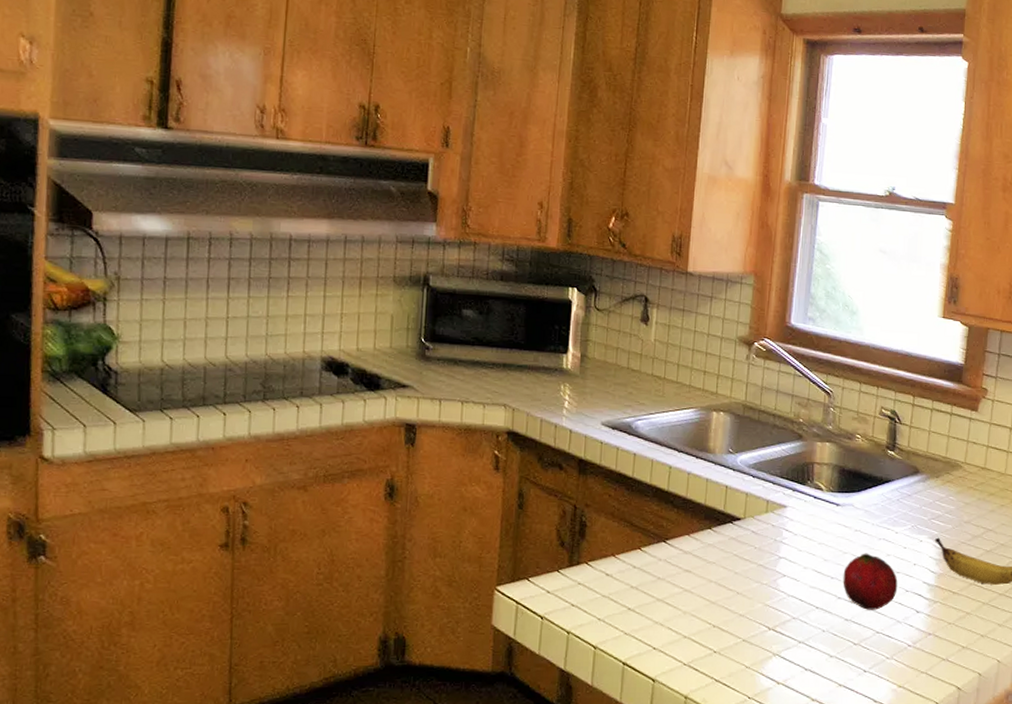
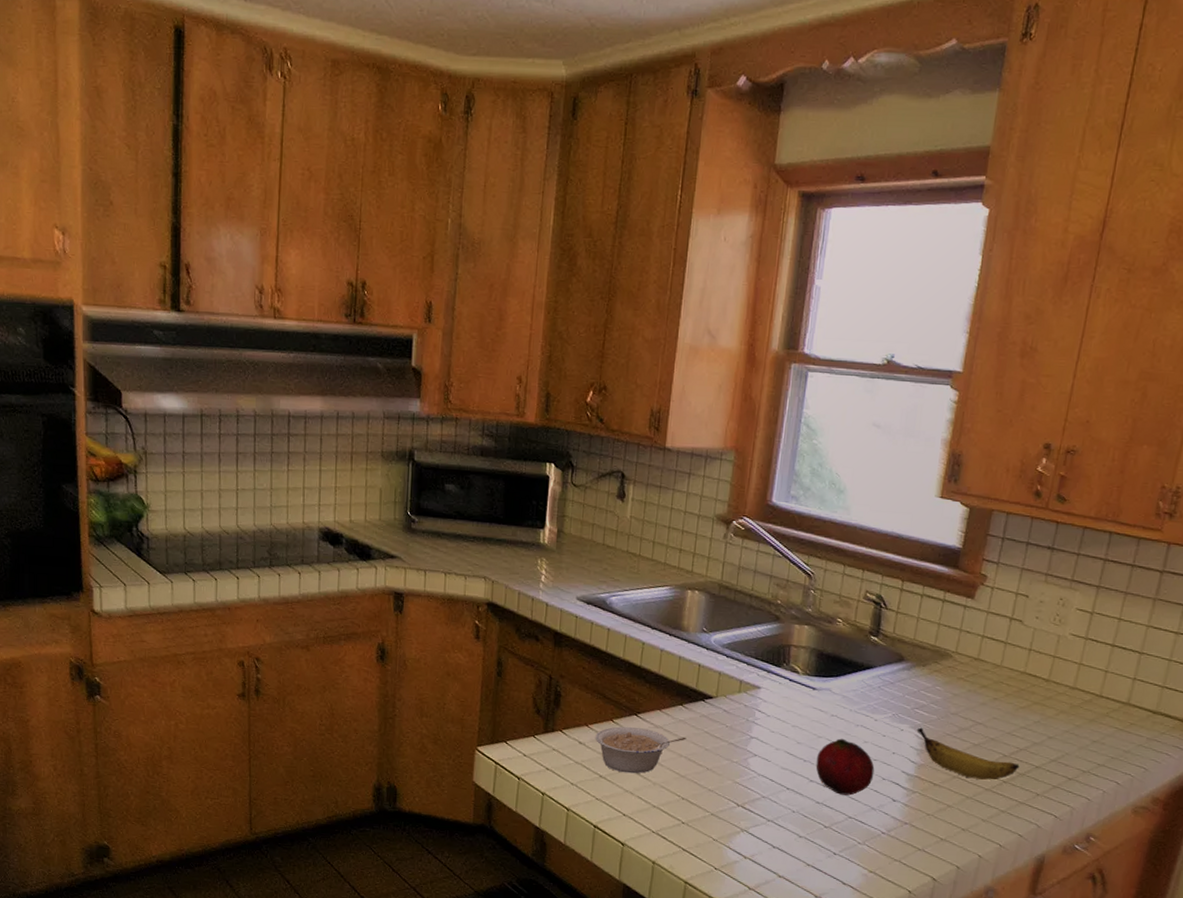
legume: none [622,554,716,604] -> present [595,726,686,774]

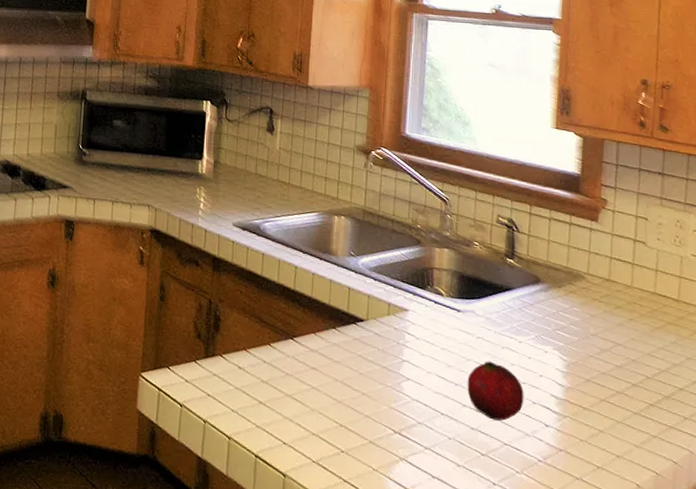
legume: present [595,726,686,774] -> none [254,350,341,400]
banana: present [916,727,1020,780] -> none [560,349,664,404]

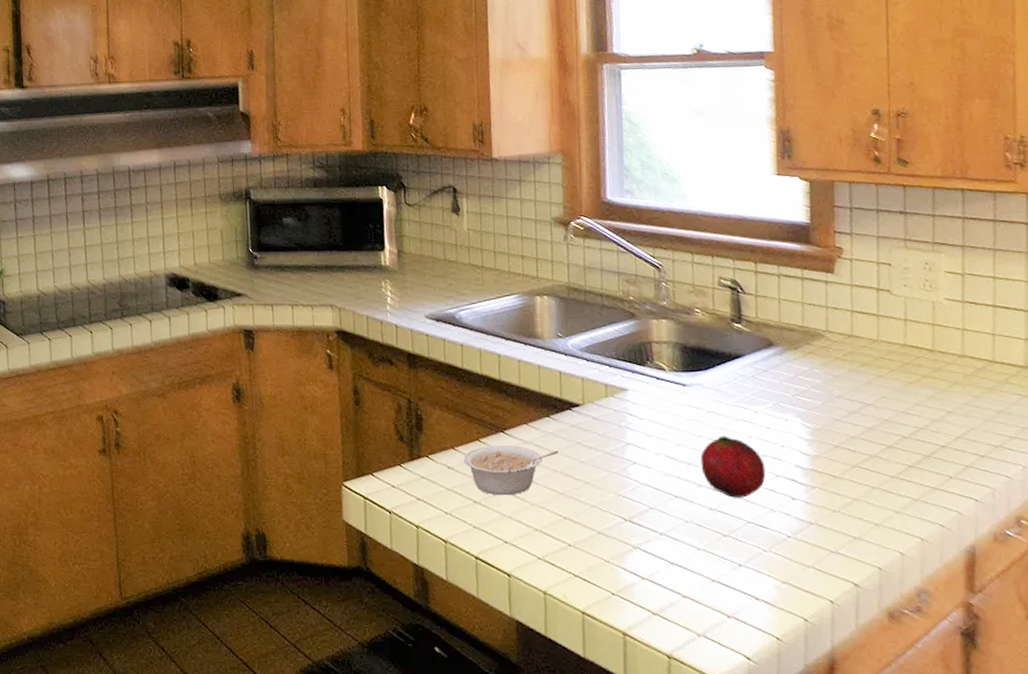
legume: none [254,350,341,400] -> present [463,444,559,496]

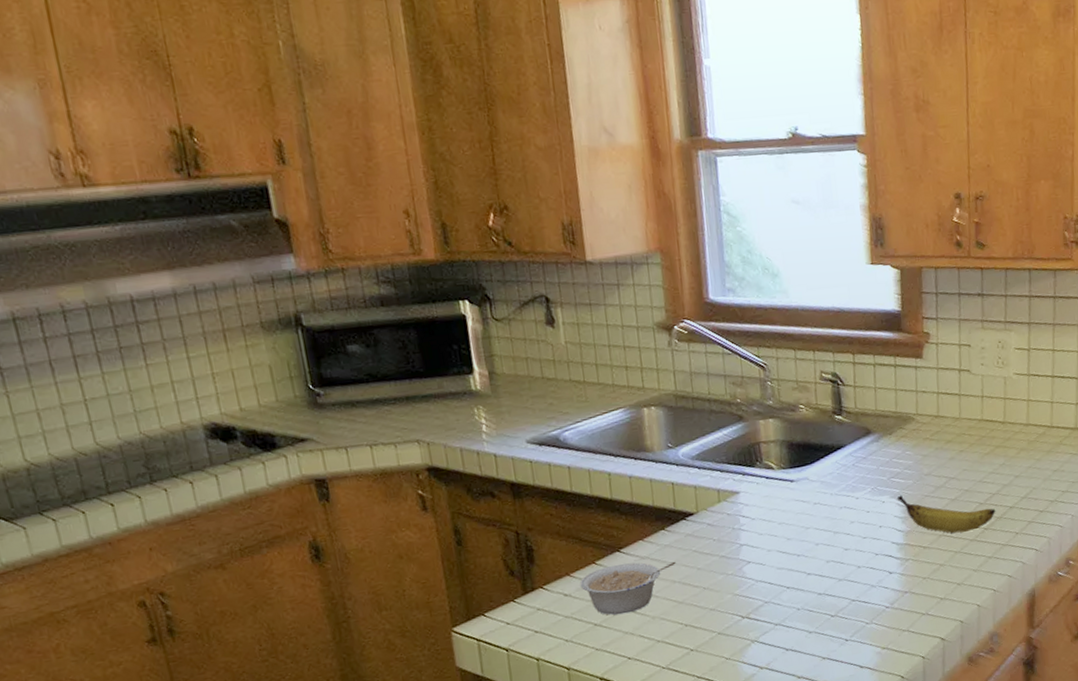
fruit: present [700,435,766,498] -> none [809,524,867,581]
banana: none [802,415,923,466] -> present [897,495,996,533]

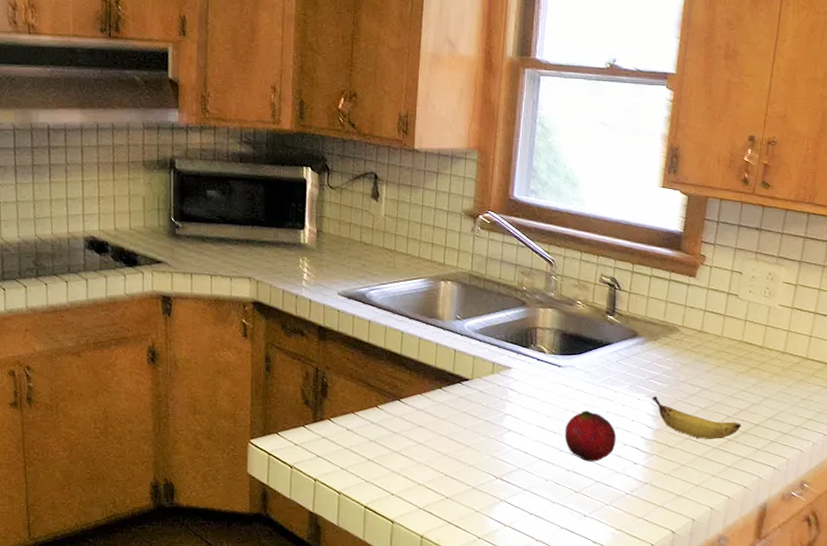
legume: present [580,561,676,615] -> none [362,411,446,455]
fruit: none [809,524,867,581] -> present [564,410,617,462]

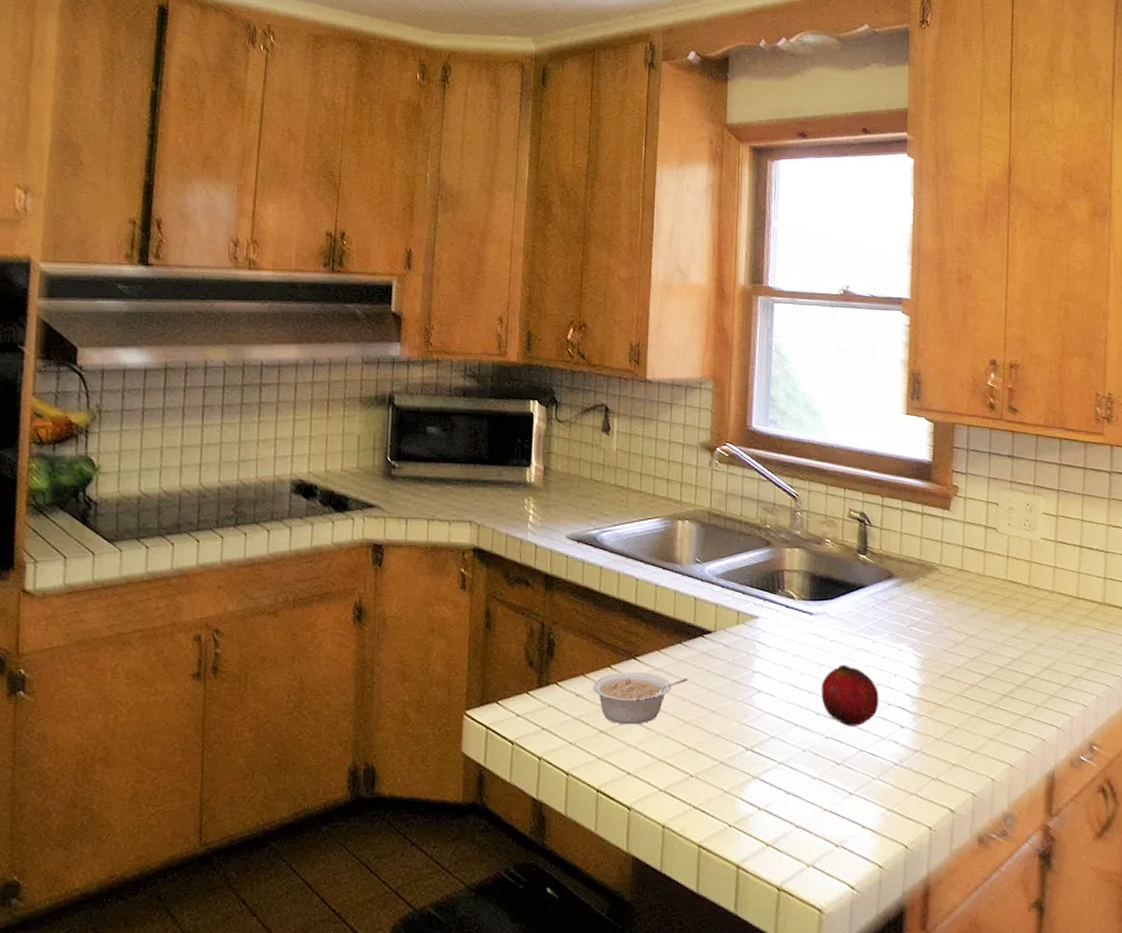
legume: none [362,411,446,455] -> present [593,671,688,725]
banana: present [651,396,742,439] -> none [914,645,1016,695]

